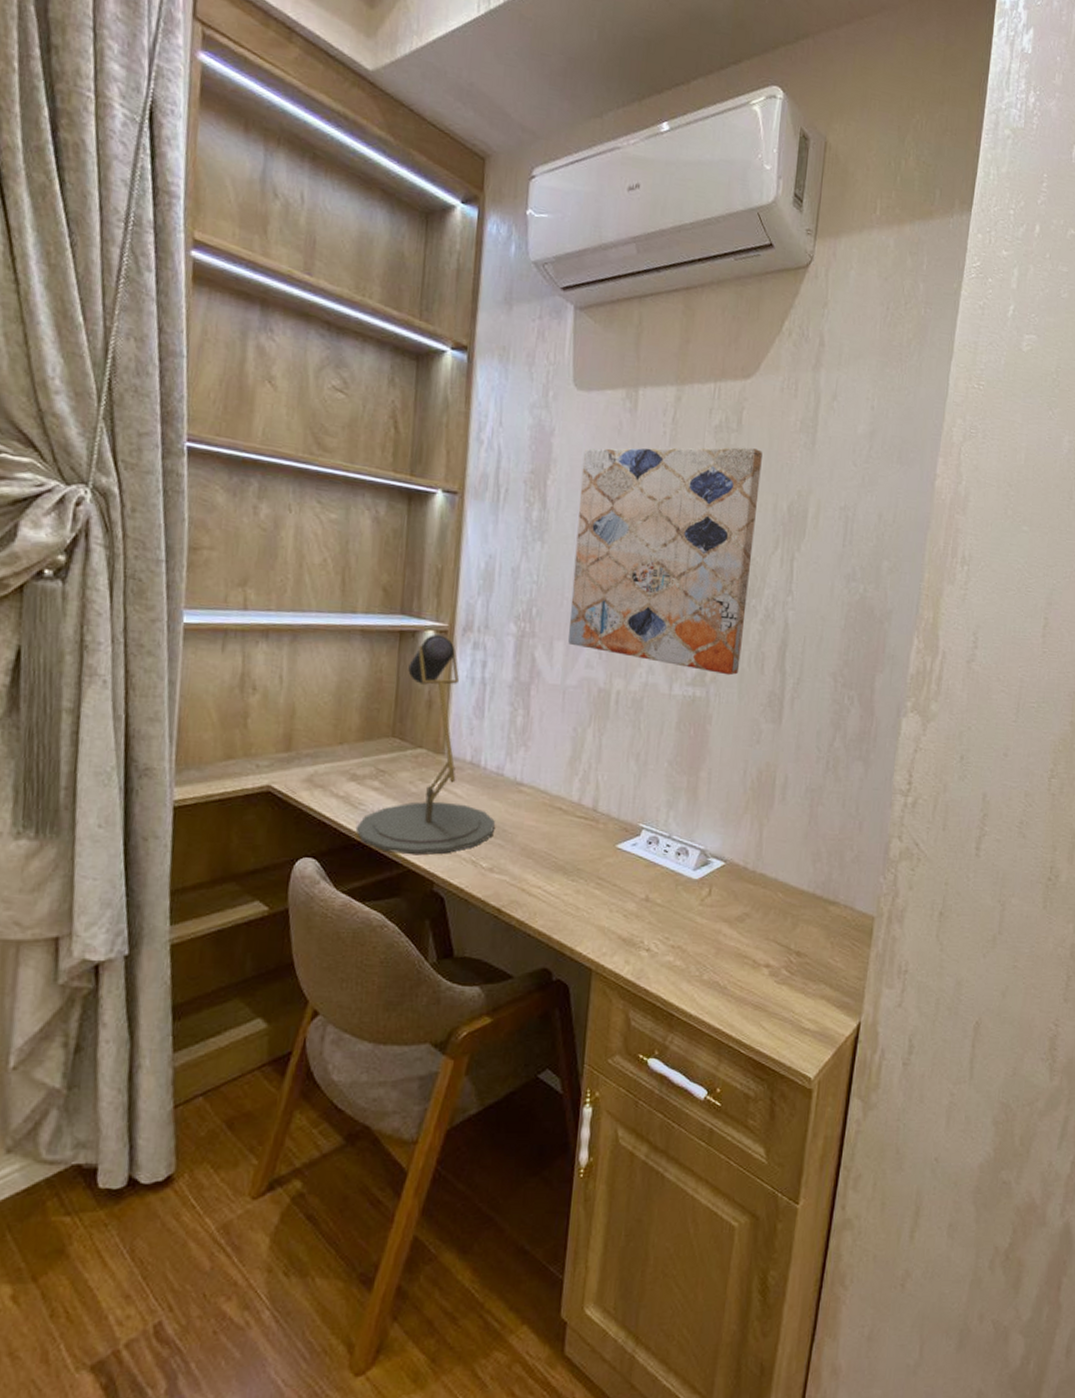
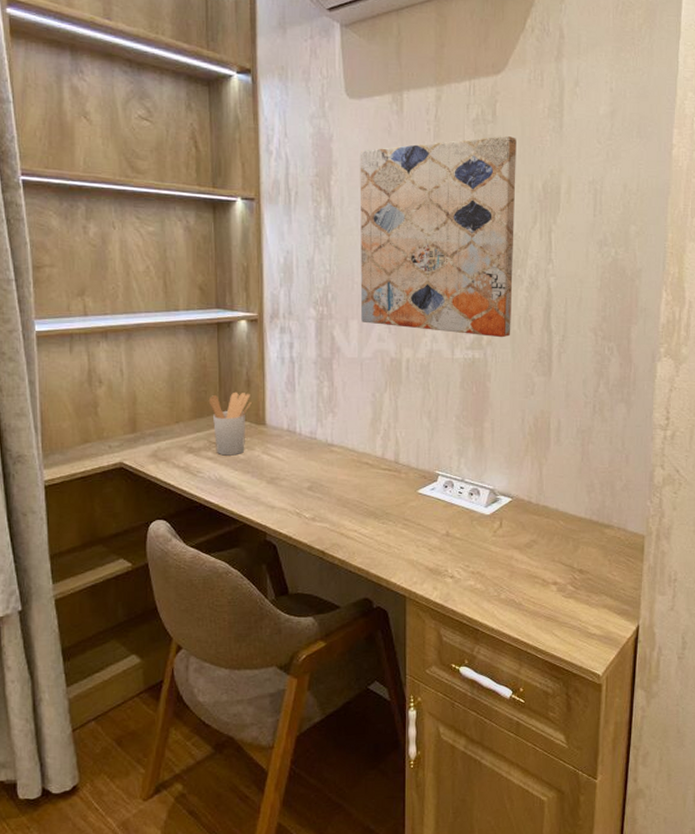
desk lamp: present [355,635,495,855] -> none [197,324,313,512]
utensil holder: none [380,712,431,788] -> present [208,392,252,456]

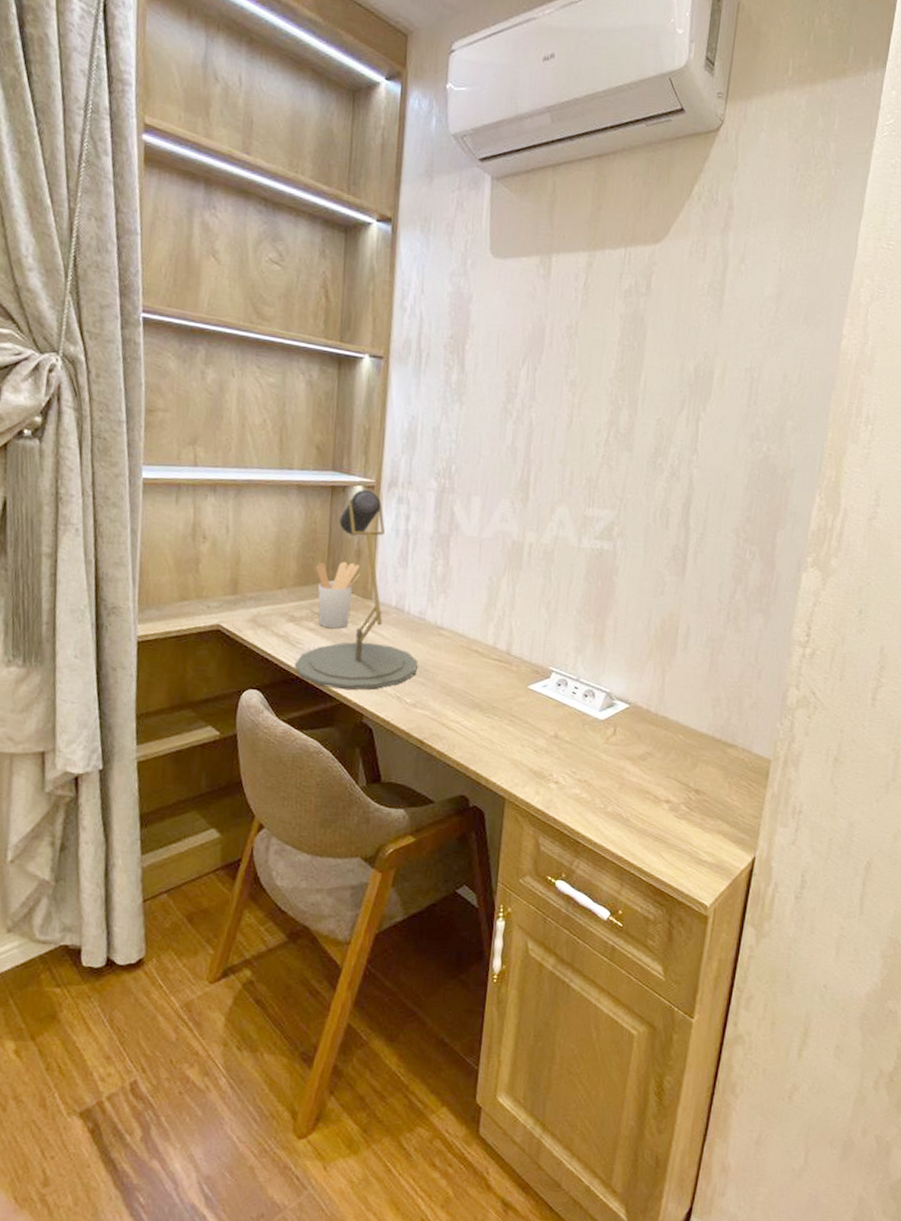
desk lamp: none [197,324,313,512] -> present [294,490,418,690]
wall art: present [360,135,516,338] -> none [485,310,671,530]

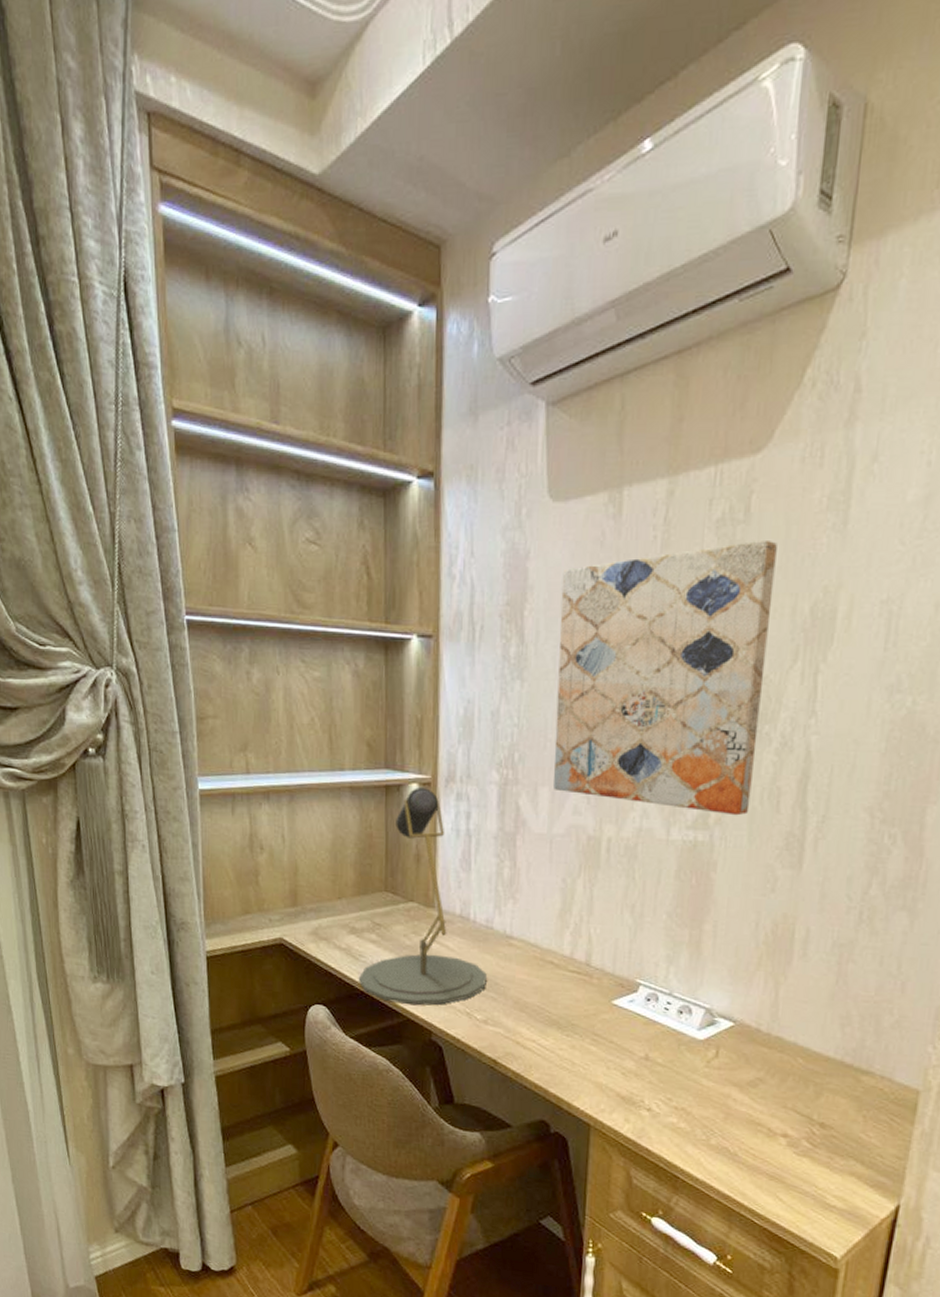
utensil holder: present [315,561,360,629] -> none [373,867,421,941]
wall art: none [485,310,671,530] -> present [553,539,777,816]

